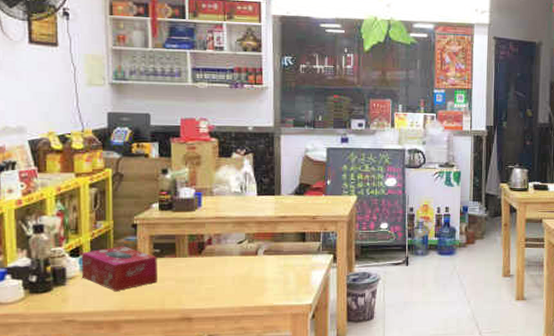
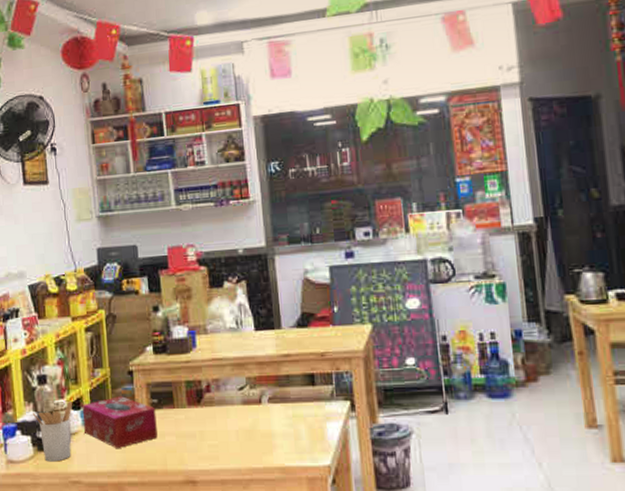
utensil holder: none [25,248,72,303] -> present [32,400,73,462]

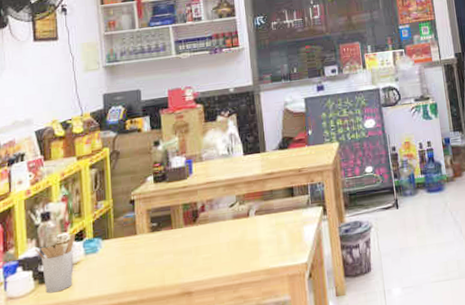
tissue box: present [82,396,158,449] -> none [84,224,156,273]

